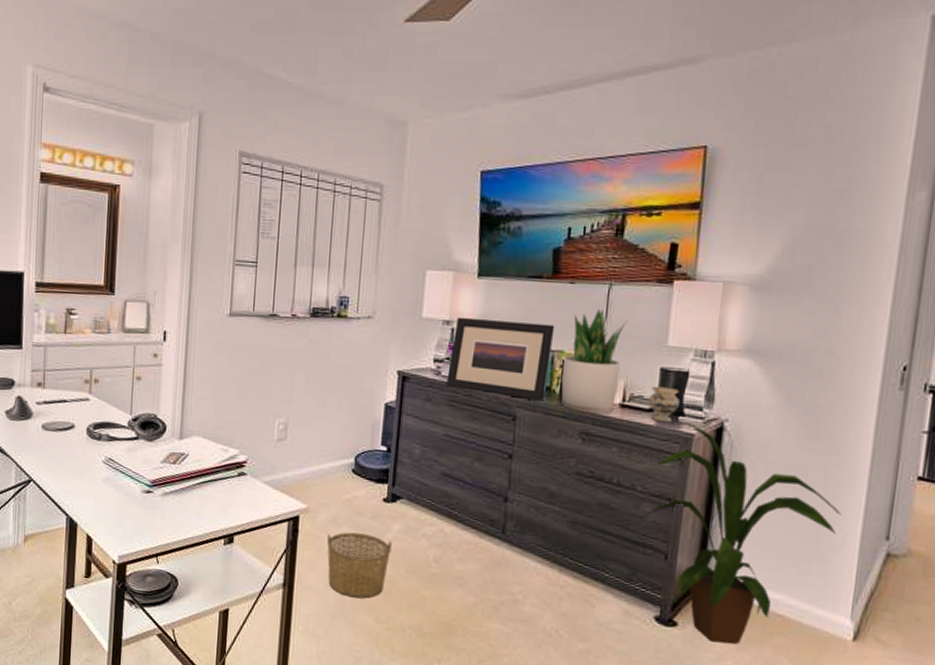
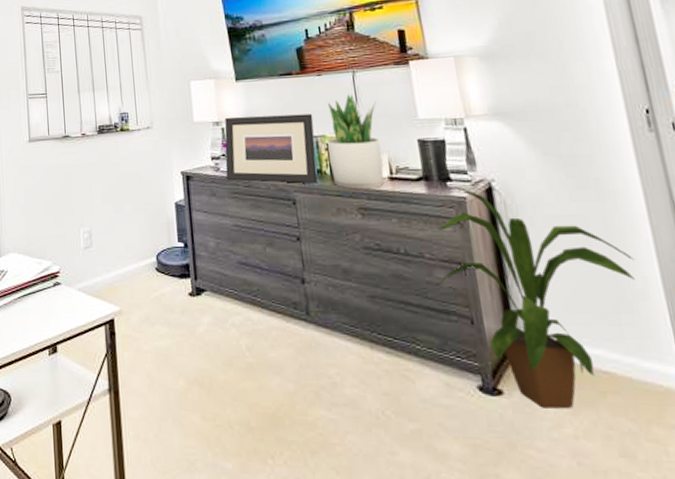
basket: present [327,532,392,599] -> none [143,330,205,397]
decorative vase: present [648,386,681,423] -> none [413,156,445,190]

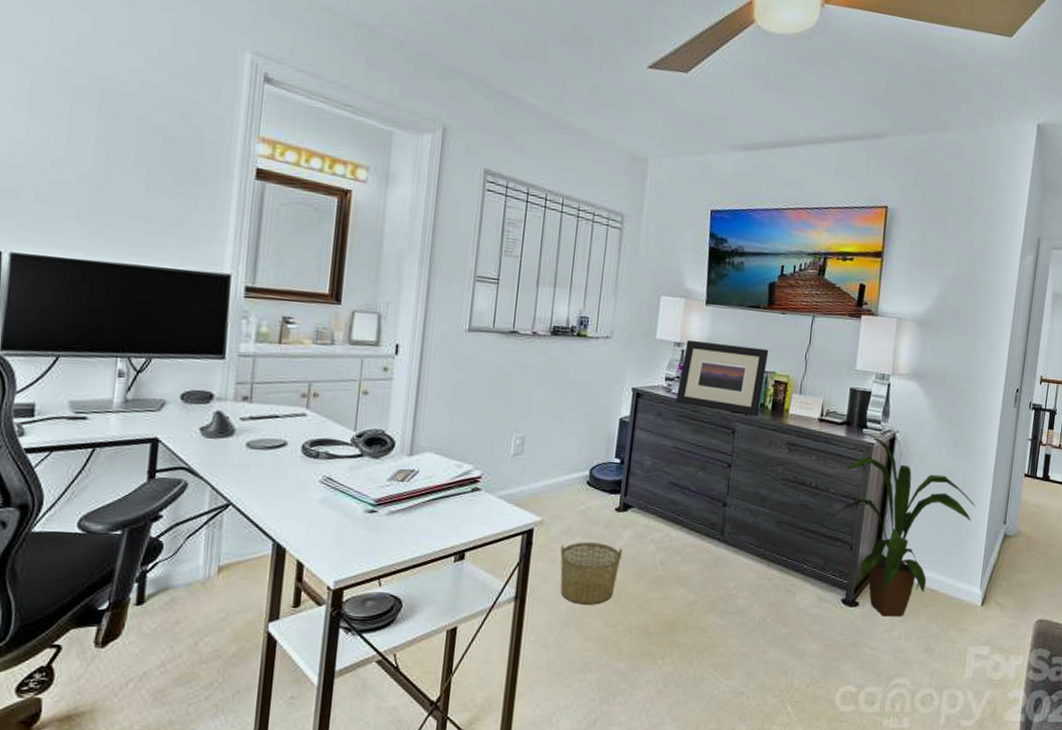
basket: none [143,330,205,397] -> present [560,542,622,605]
planter: present [326,94,384,190] -> none [772,336,826,428]

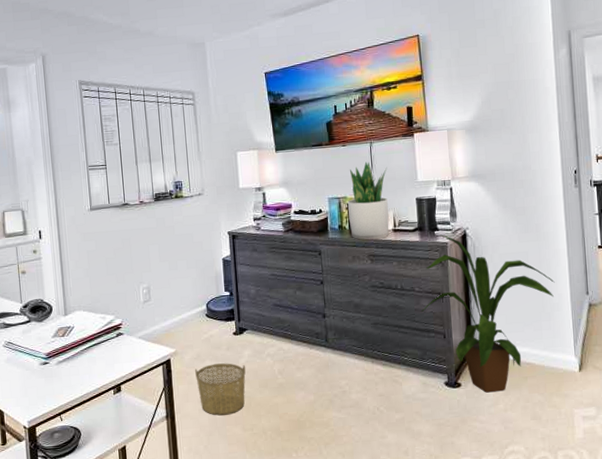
picture frame: present [676,339,769,417] -> none [265,179,339,238]
planter: none [772,336,826,428] -> present [347,161,389,241]

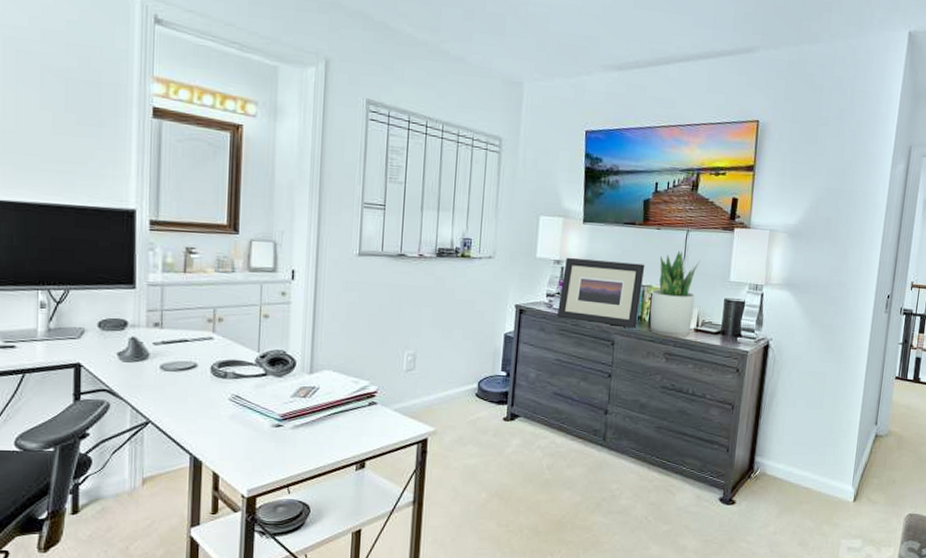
basket: present [195,363,246,416] -> none [453,450,511,507]
picture frame: none [265,179,339,238] -> present [557,257,645,329]
house plant: present [421,234,555,393] -> none [709,342,847,514]

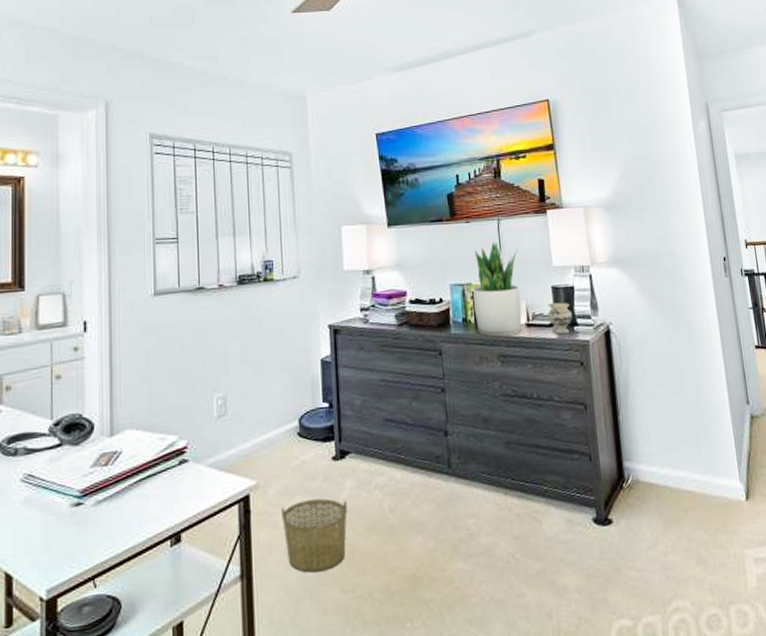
basket: none [453,450,511,507] -> present [281,498,347,573]
picture frame: present [557,257,645,329] -> none [374,261,463,334]
decorative vase: none [715,313,739,343] -> present [547,302,573,335]

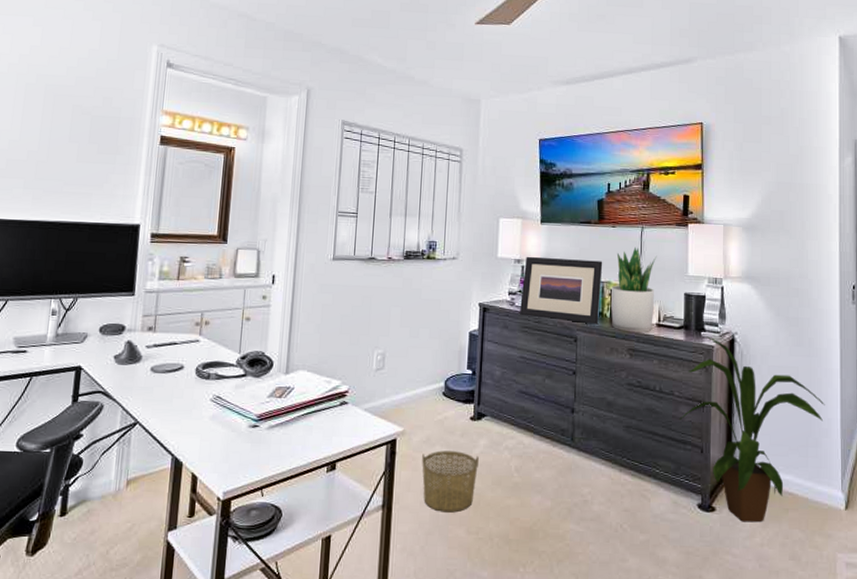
picture frame: none [374,261,463,334] -> present [520,256,603,325]
decorative vase: present [547,302,573,335] -> none [677,308,702,338]
house plant: none [562,330,712,531] -> present [679,336,825,522]

